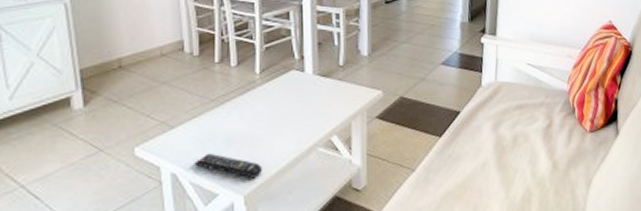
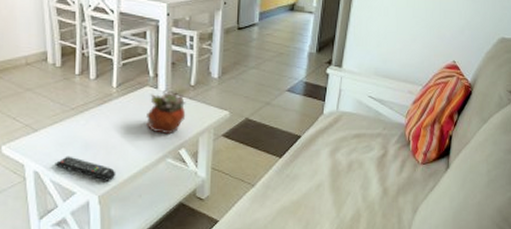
succulent planter: none [294,73,336,121] -> present [146,90,186,135]

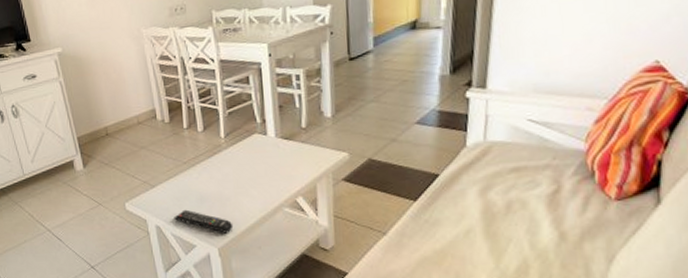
succulent planter: present [146,90,186,135] -> none [258,136,300,183]

